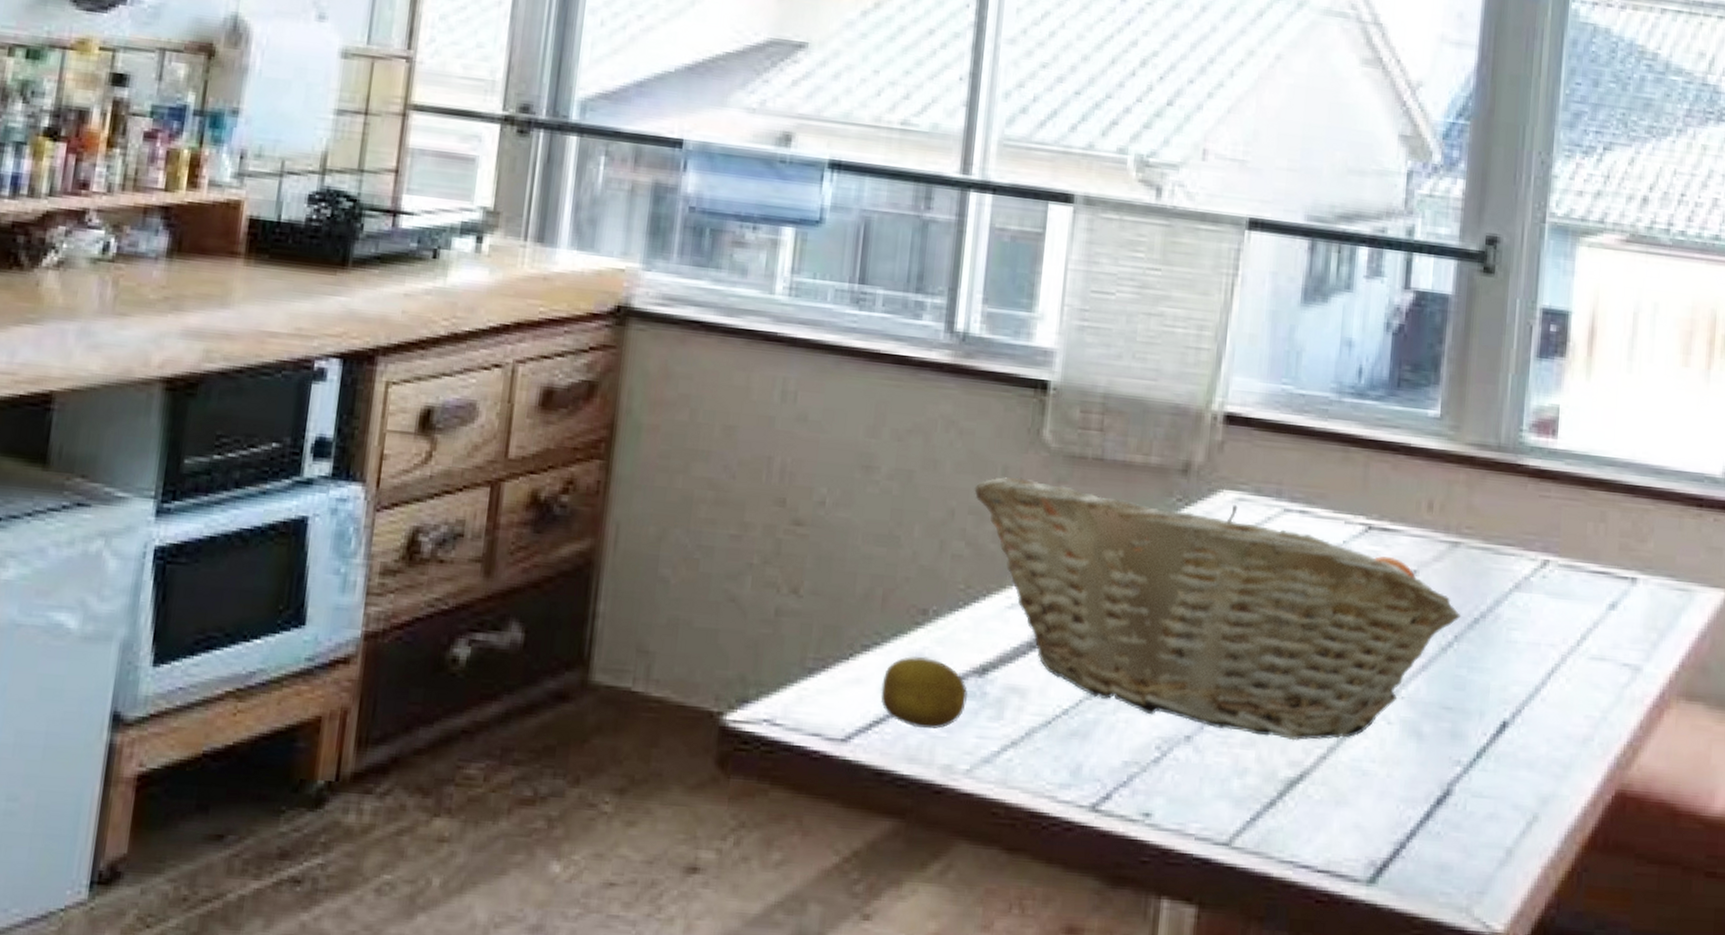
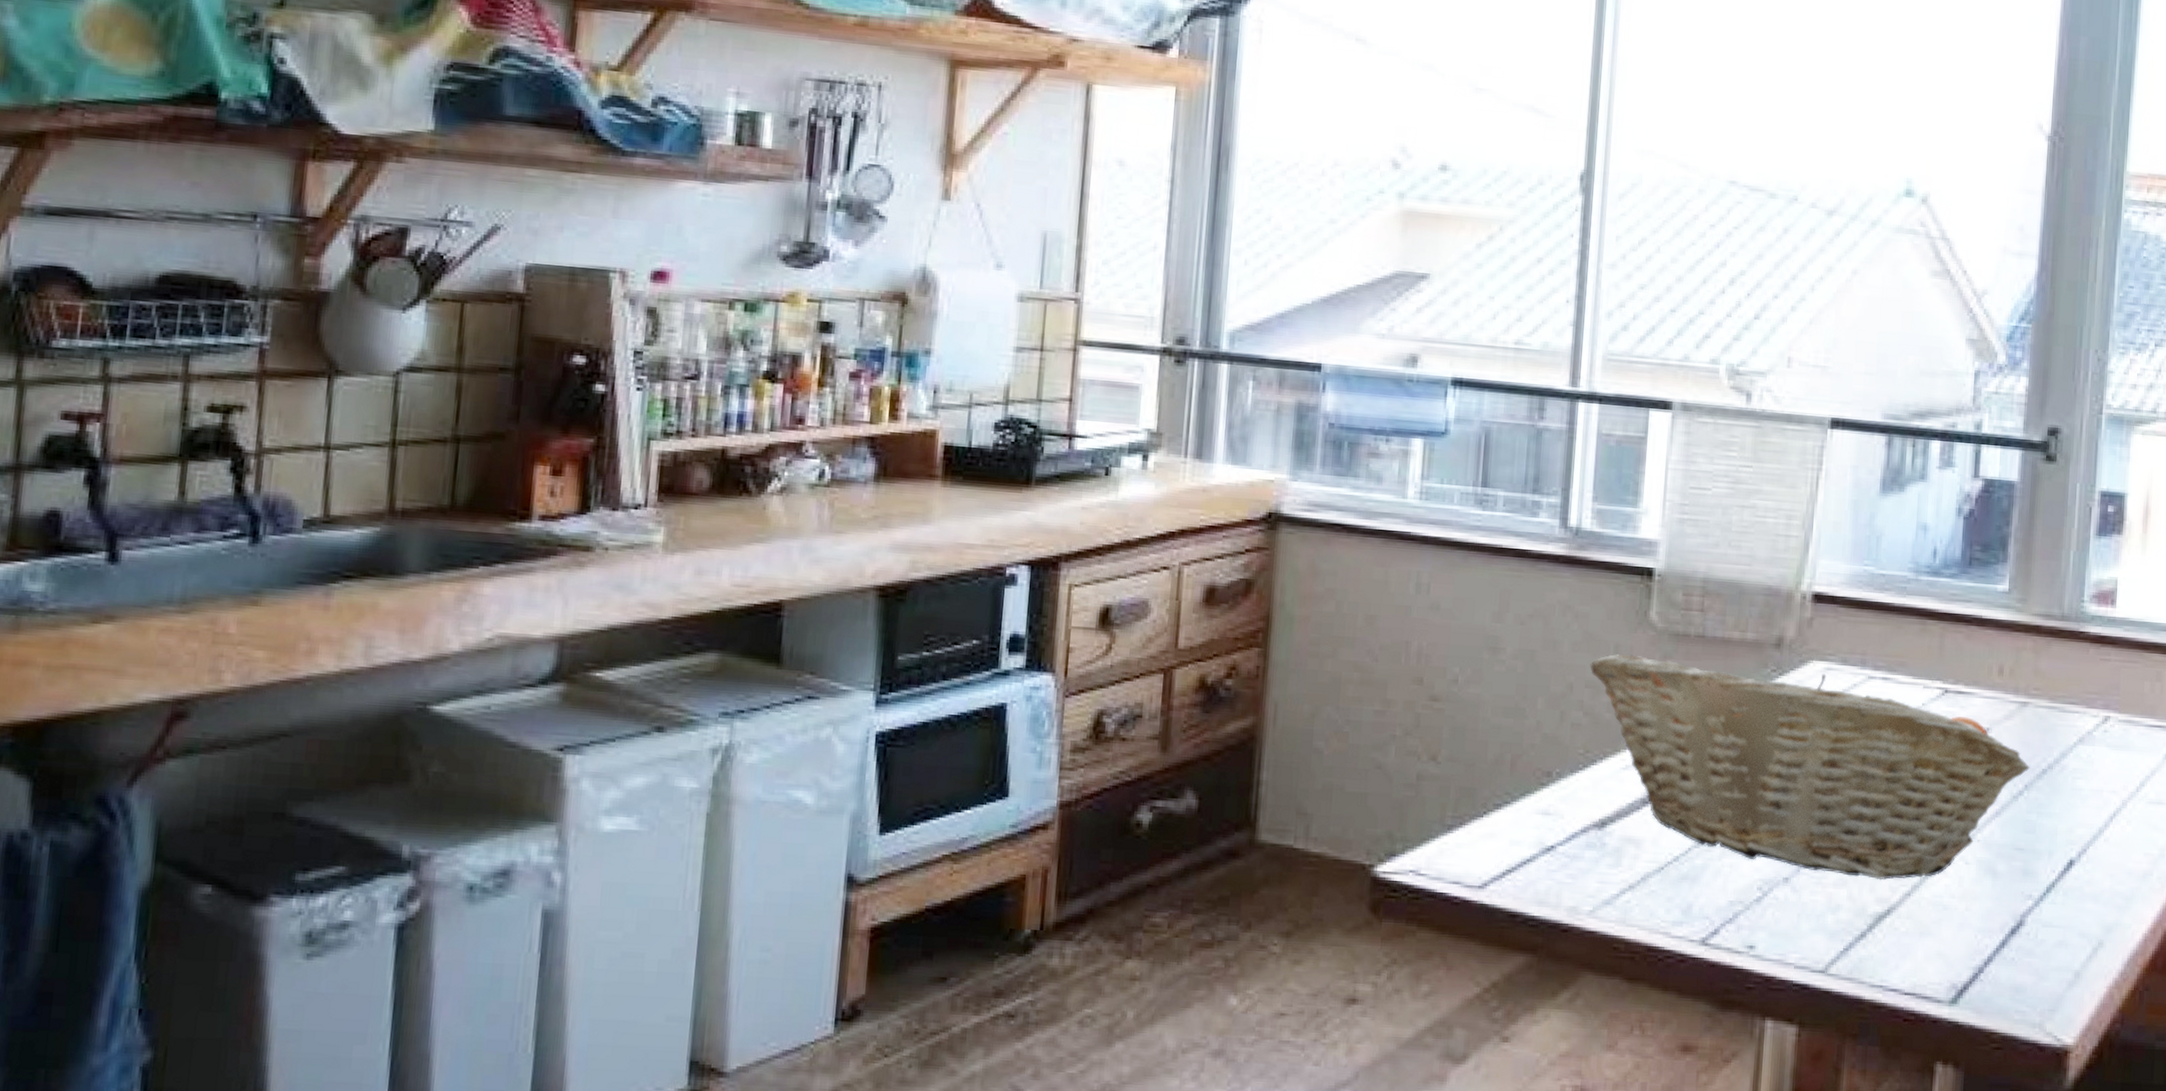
fruit: present [880,656,968,730] -> none [1512,813,1590,876]

